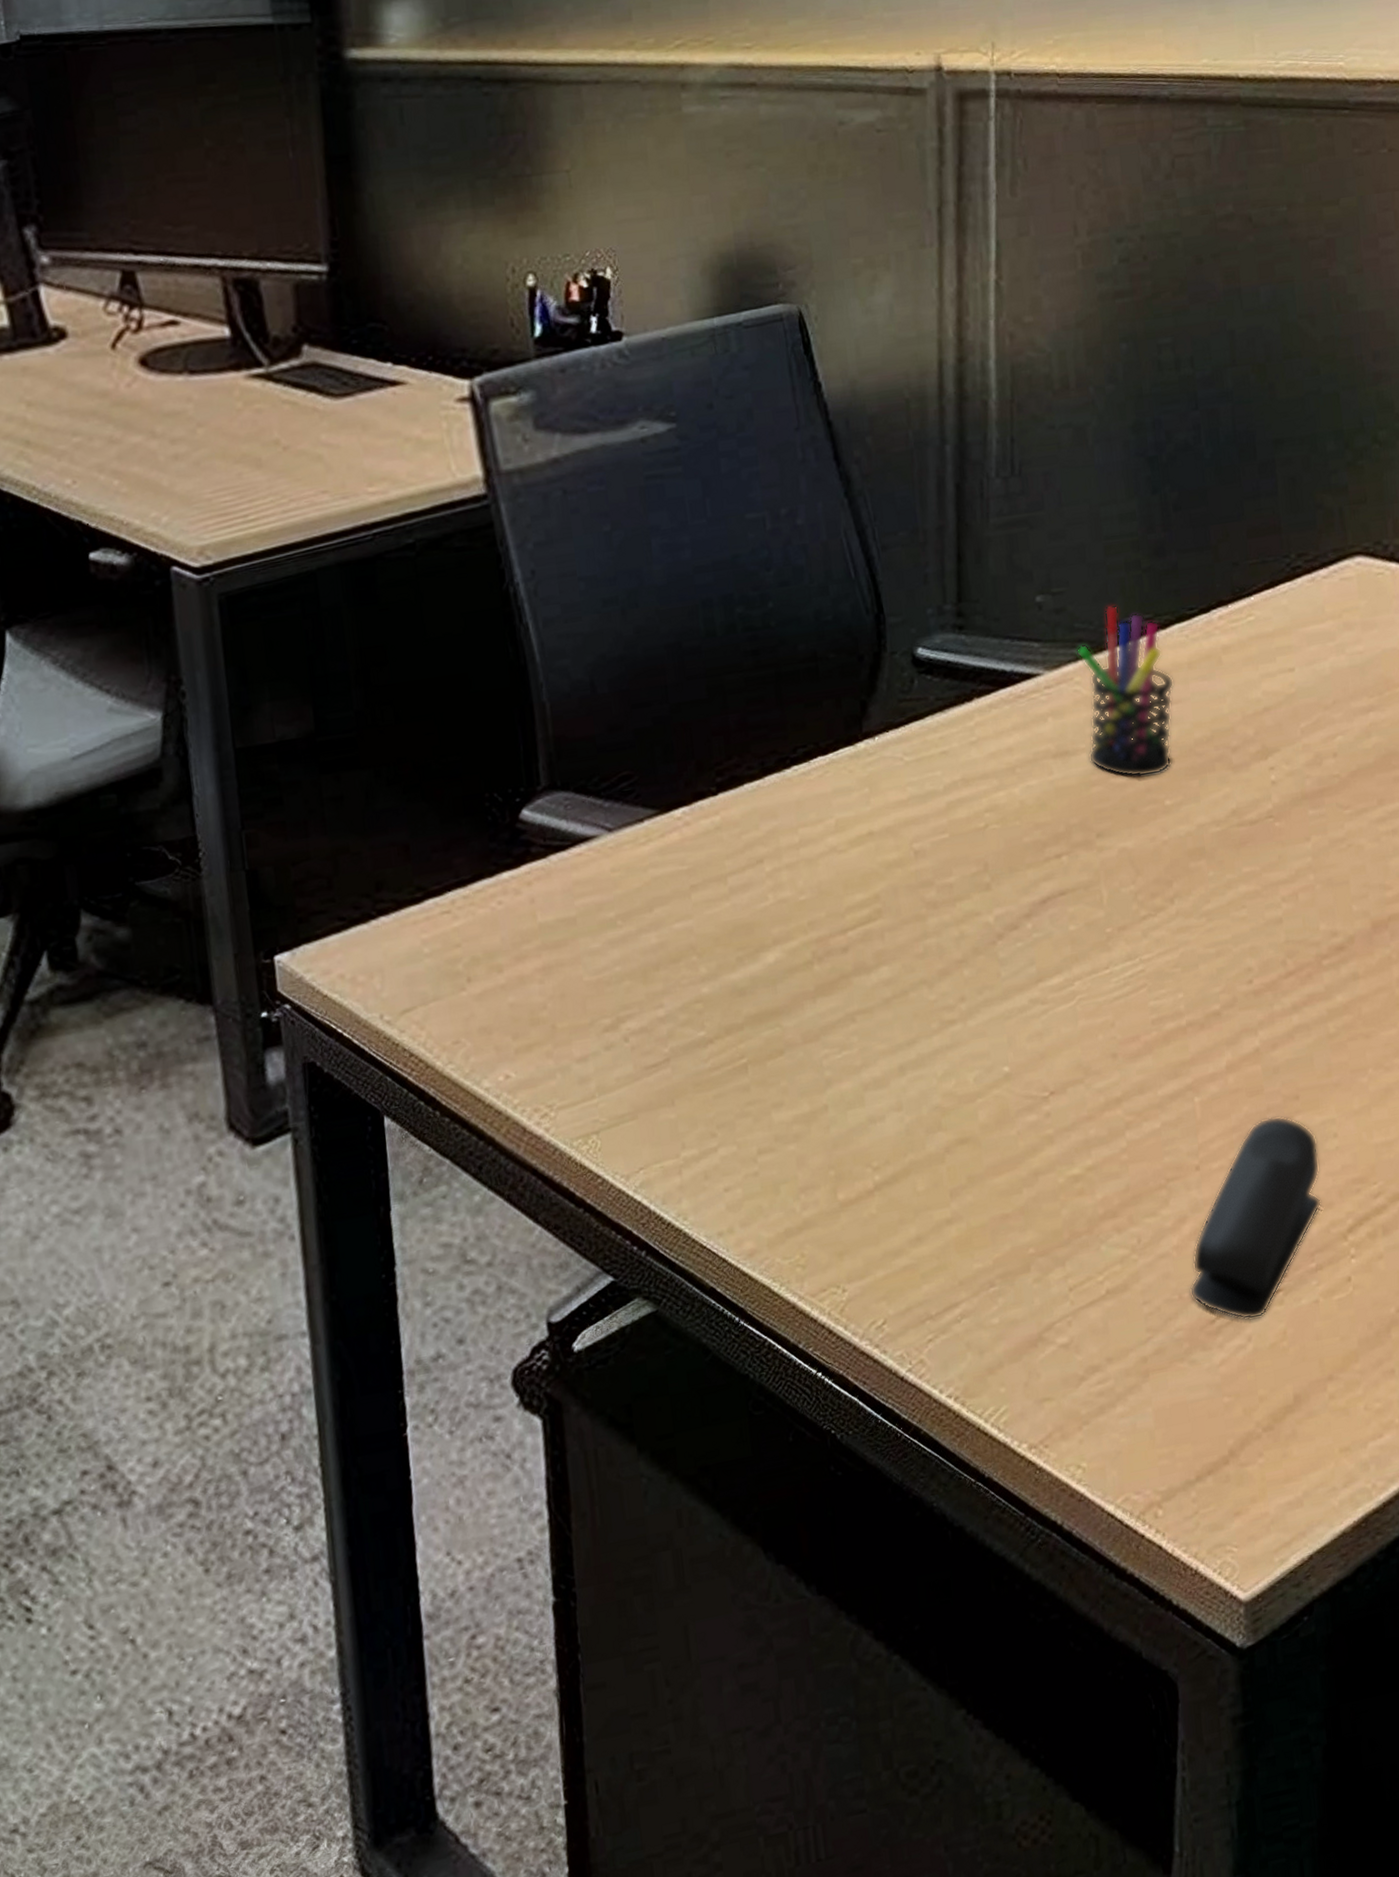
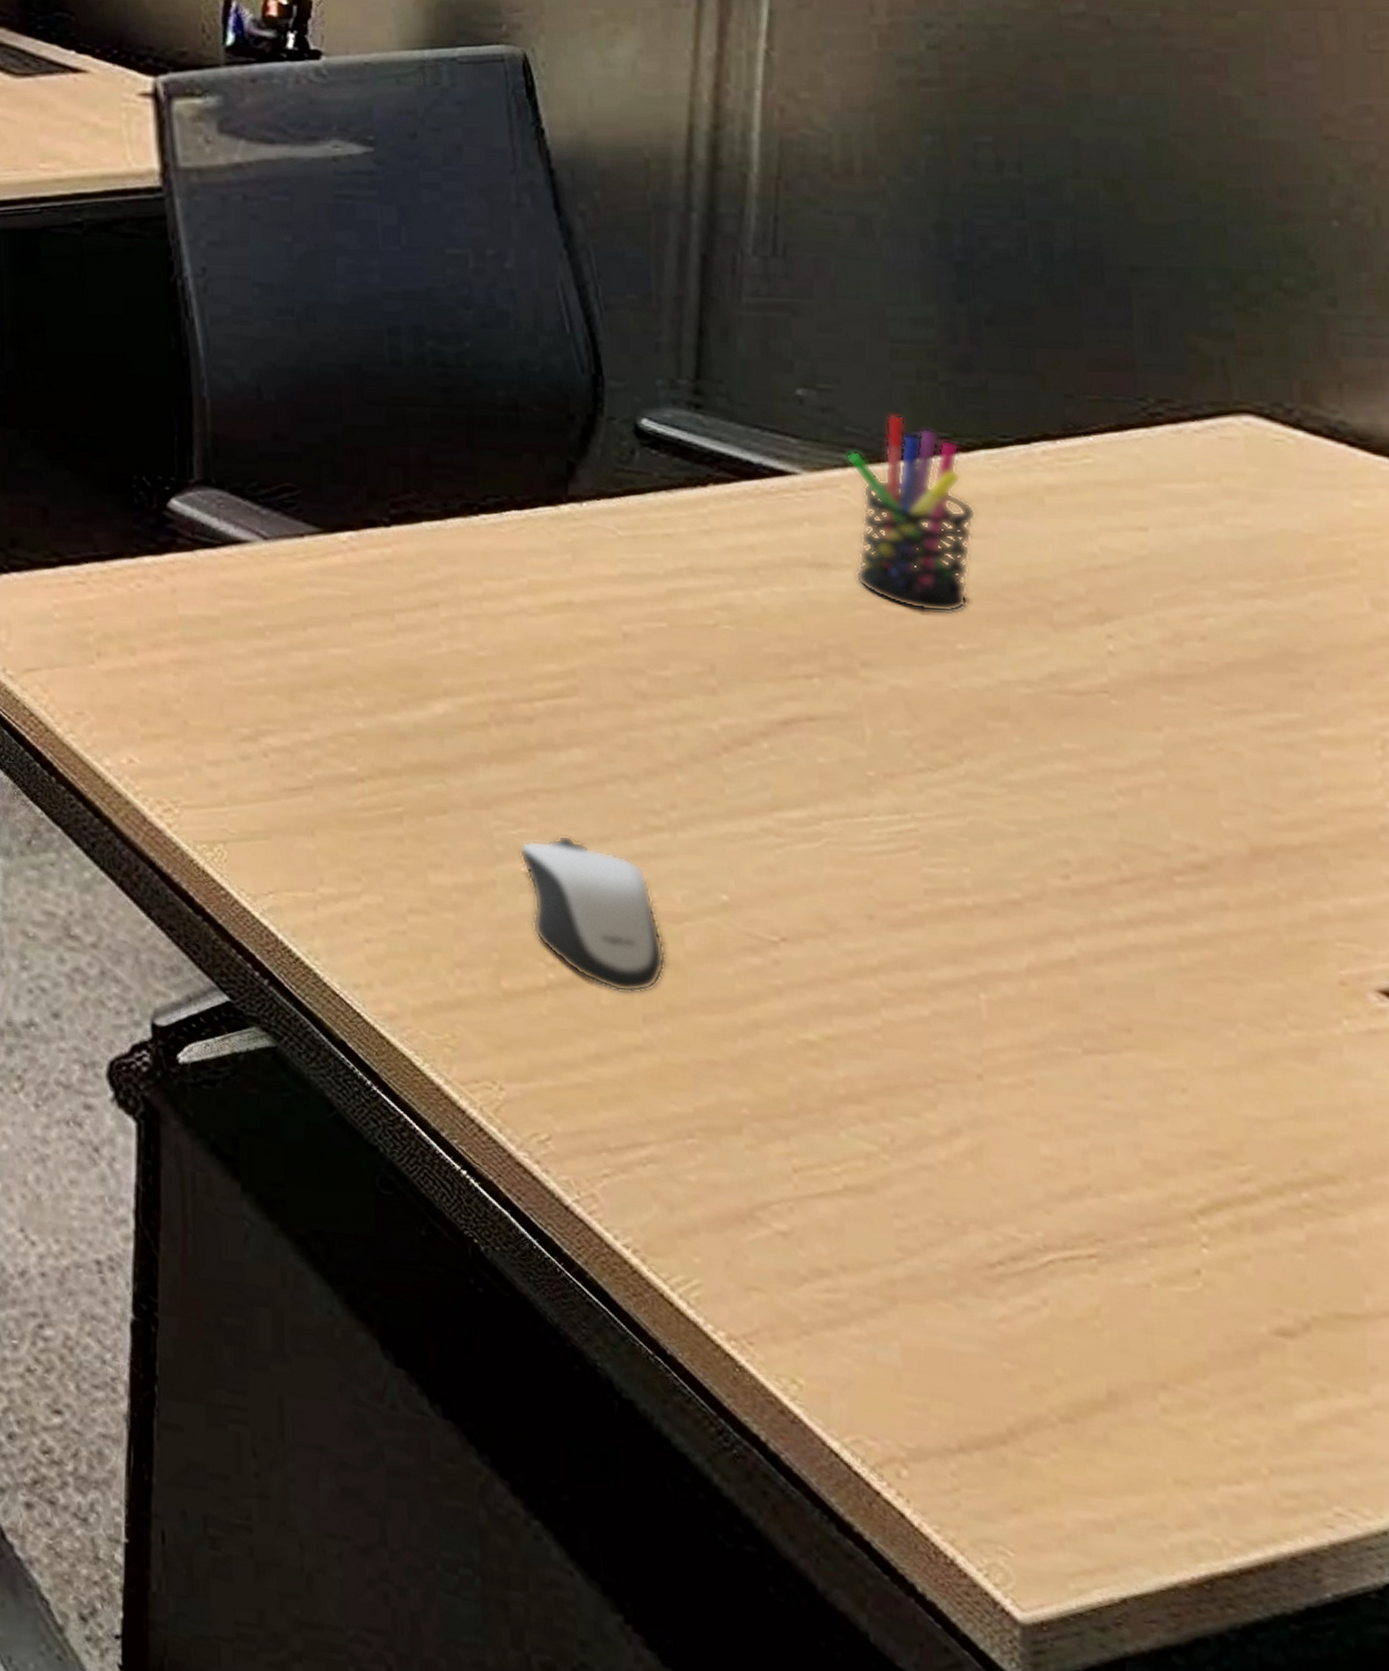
computer mouse: none [844,1047,965,1176] -> present [518,835,666,993]
stapler: present [1189,1116,1321,1320] -> none [960,1043,1159,1282]

